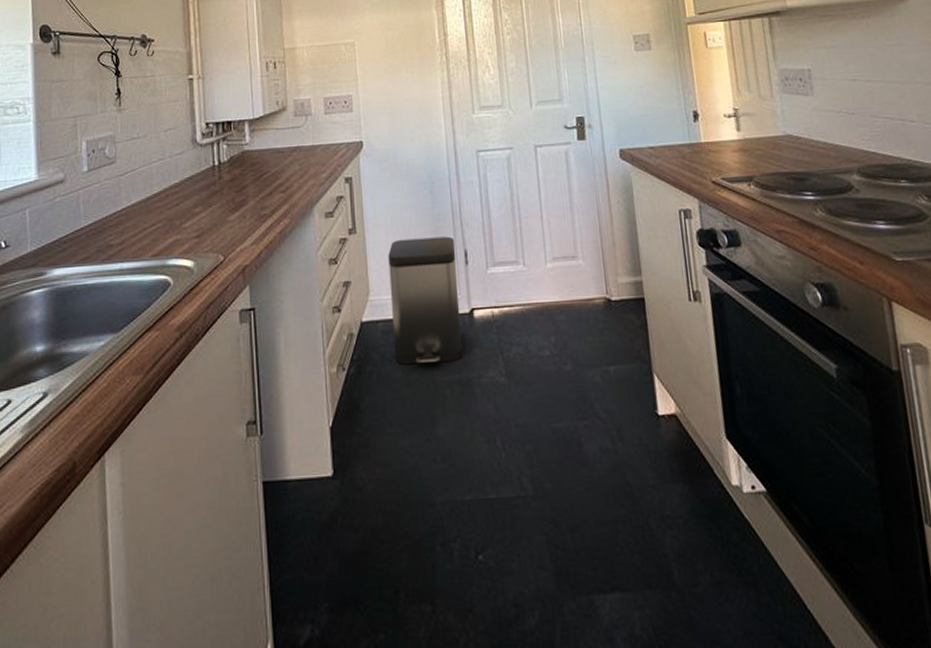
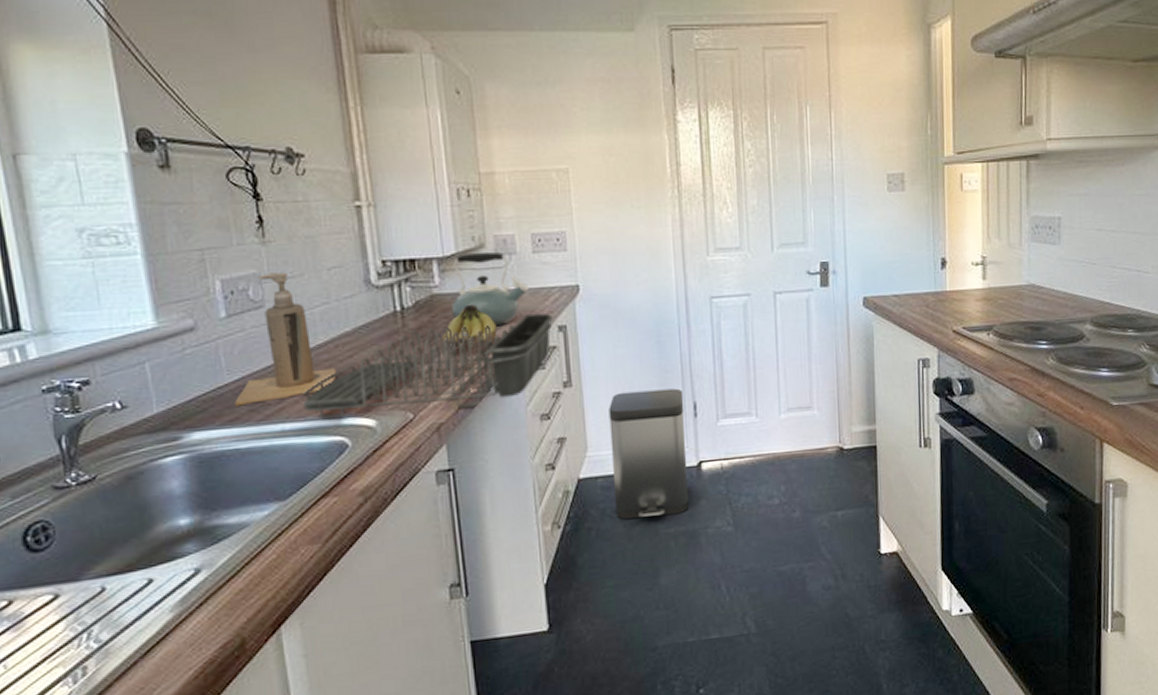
soap dispenser: none [87,134,166,247] -> present [235,272,337,407]
dish rack: none [138,166,342,260] -> present [302,313,555,420]
fruit: none [249,159,294,201] -> present [441,304,497,352]
kettle: none [258,114,322,179] -> present [451,251,530,327]

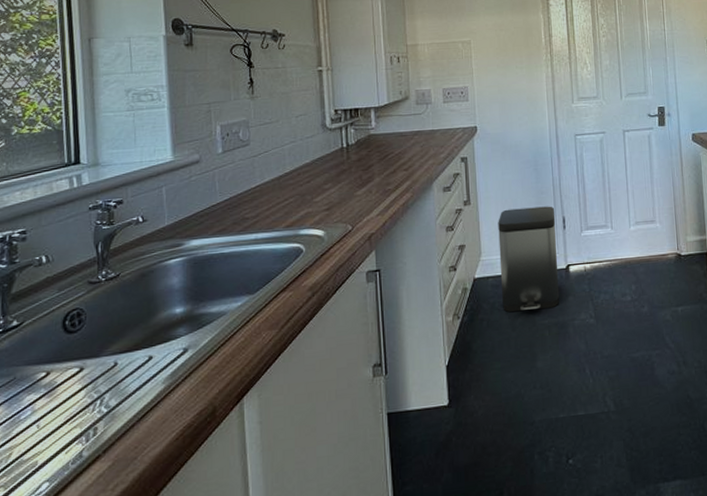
soap dispenser: present [235,272,337,407] -> none [223,119,298,220]
dish rack: present [302,313,555,420] -> none [272,148,458,231]
fruit: present [441,304,497,352] -> none [375,141,416,178]
kettle: present [451,251,530,327] -> none [383,102,441,159]

